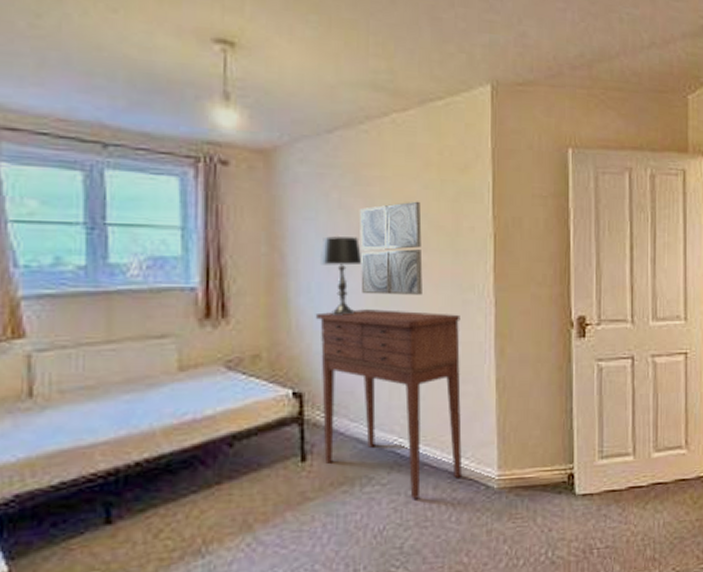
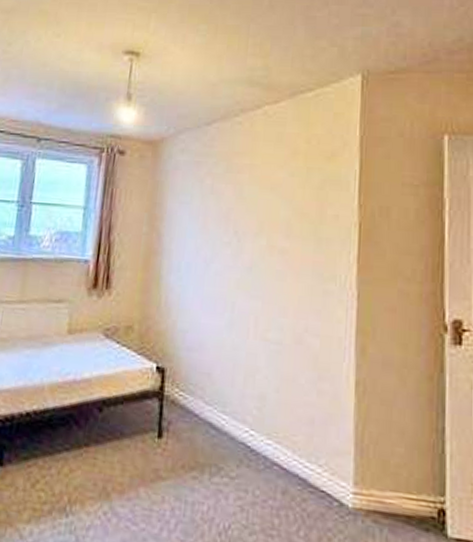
dresser: present [315,309,463,499] -> none [178,291,320,501]
table lamp: present [319,236,363,315] -> none [190,219,229,297]
wall art: present [359,201,423,295] -> none [225,188,286,282]

